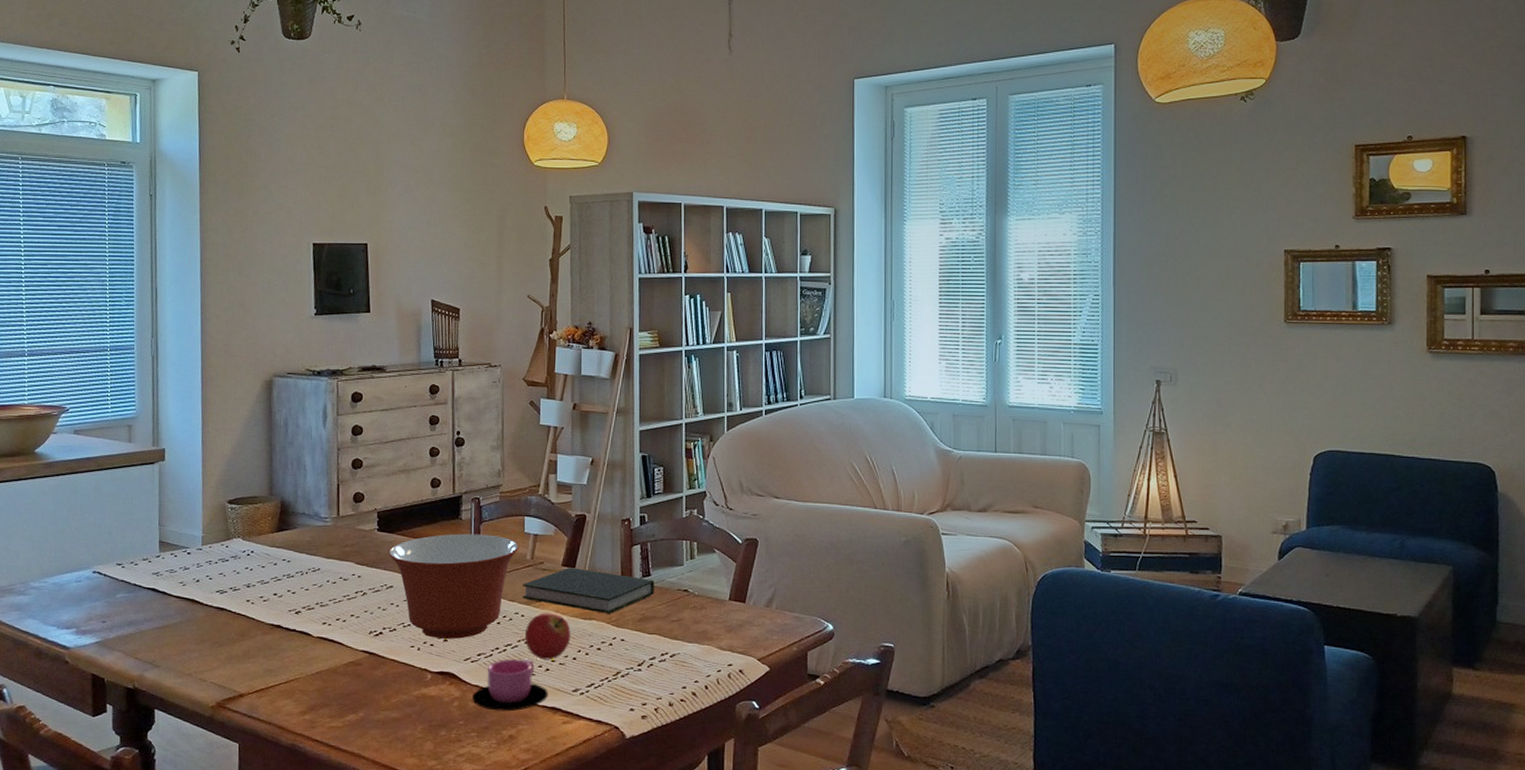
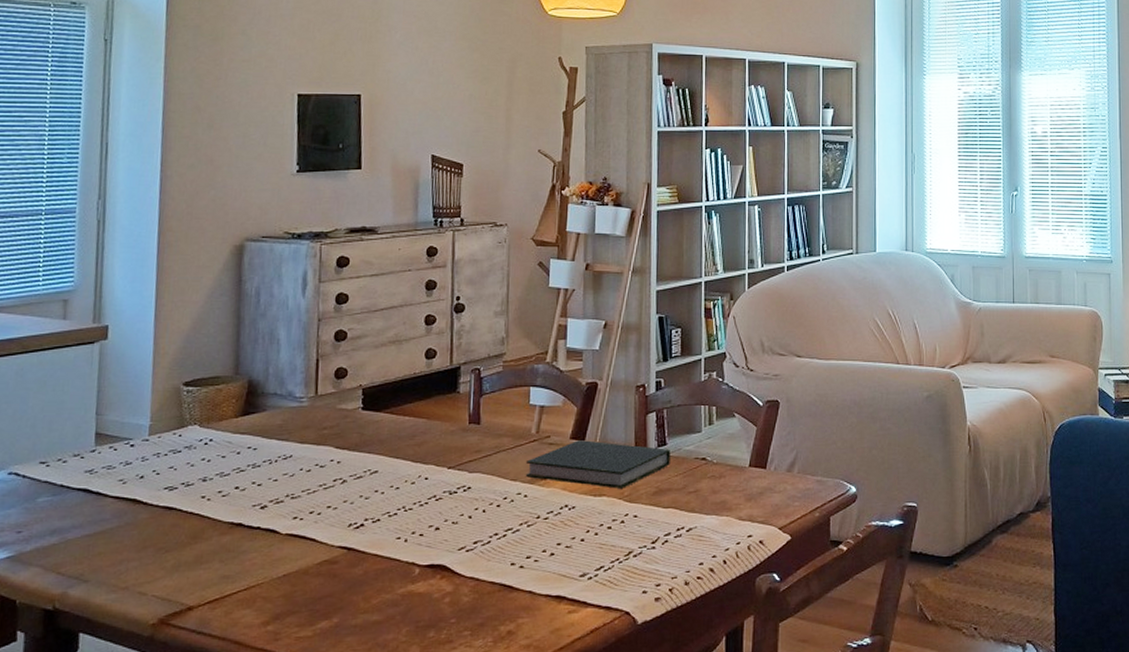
mixing bowl: present [388,533,519,639] -> none [374,408,523,527]
cup: present [472,658,548,712] -> none [466,543,552,605]
fruit: present [524,613,571,660] -> none [527,491,579,544]

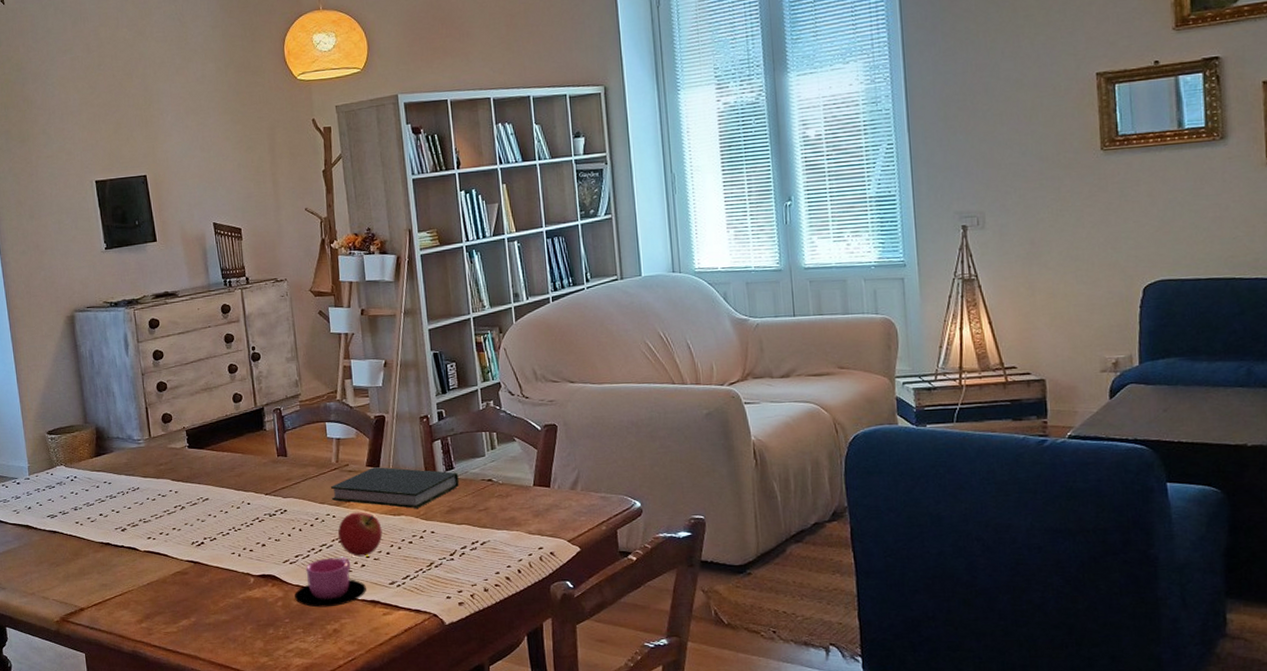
cup: none [466,543,552,605] -> present [295,556,366,608]
fruit: none [527,491,579,544] -> present [337,512,383,557]

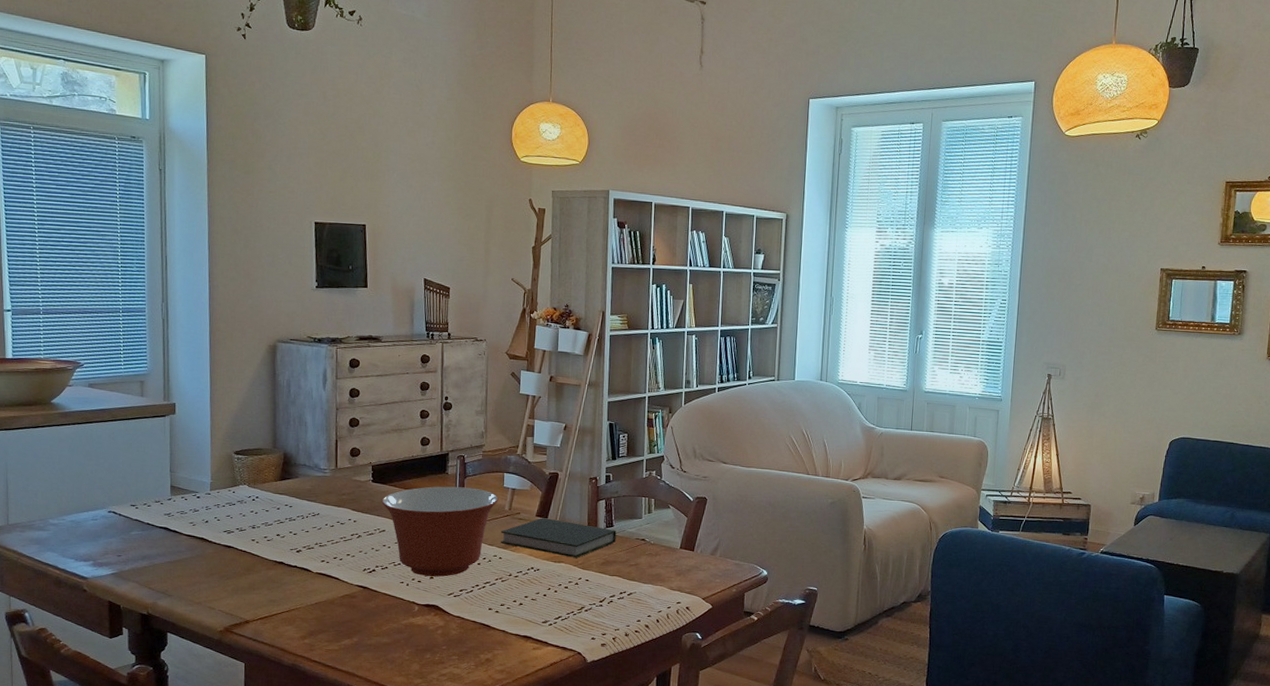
mixing bowl: none [200,442,324,544] -> present [381,486,499,577]
cup: present [295,556,366,608] -> none [454,594,521,639]
fruit: present [337,512,383,557] -> none [501,556,543,596]

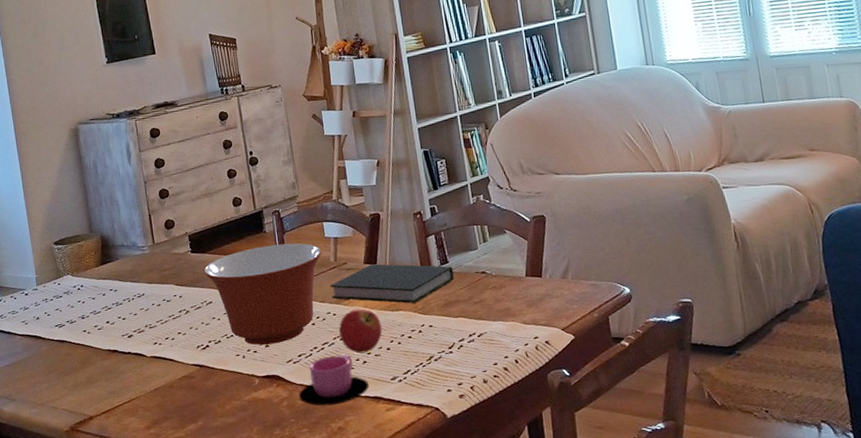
cup: none [454,594,521,639] -> present [299,354,369,406]
fruit: none [501,556,543,596] -> present [338,309,382,354]

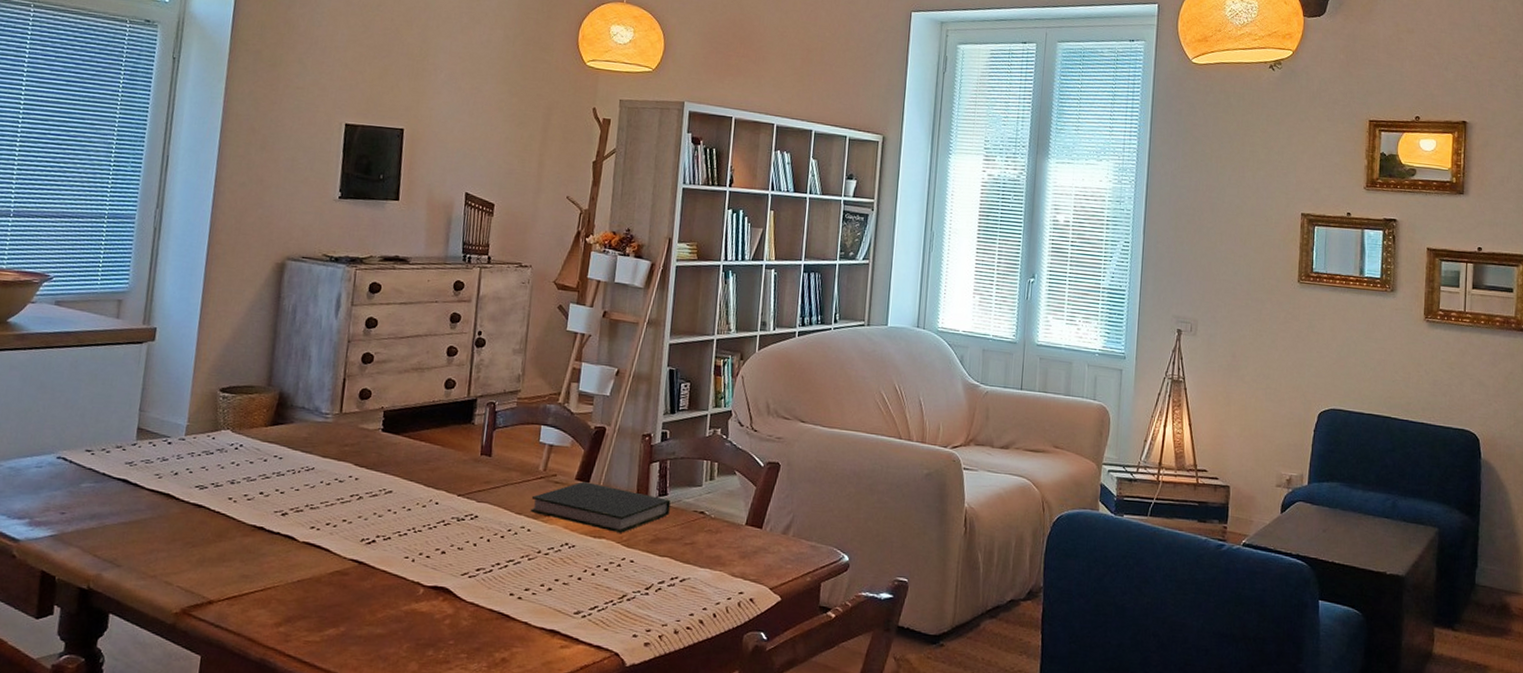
mixing bowl: present [203,243,322,345] -> none [391,439,533,552]
cup: present [299,354,369,406] -> none [466,575,548,633]
fruit: present [338,309,382,354] -> none [528,528,579,579]

